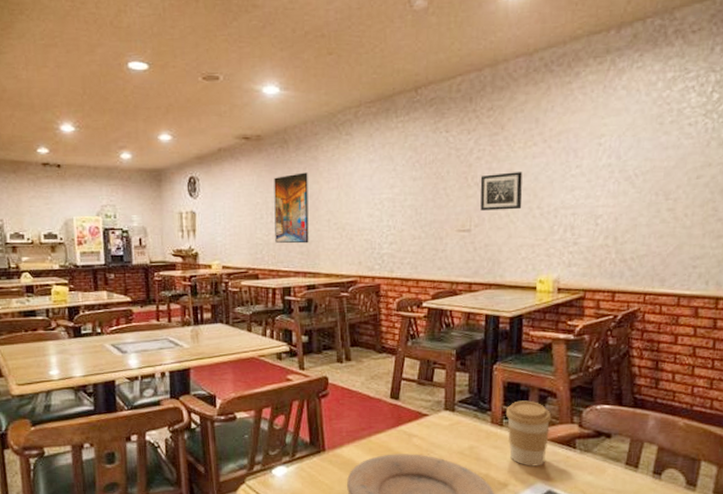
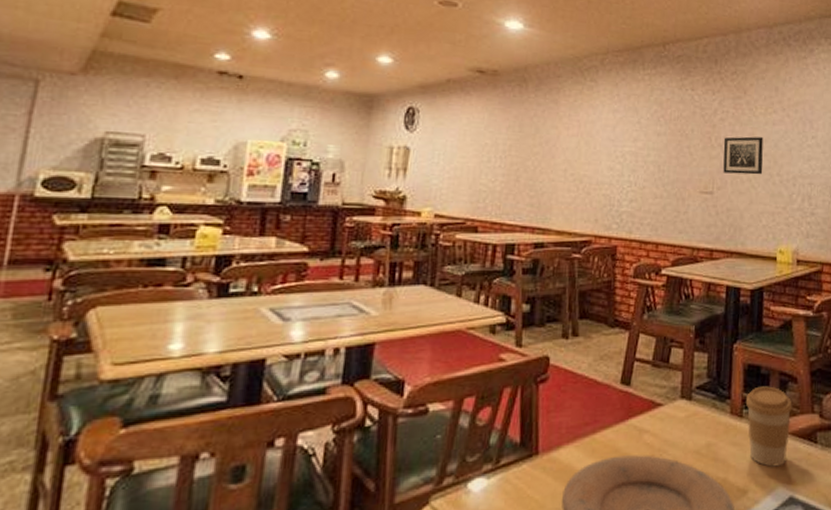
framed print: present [274,172,309,244] -> none [502,115,546,195]

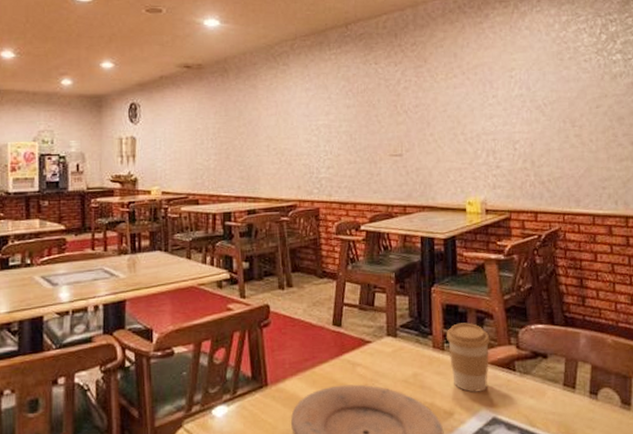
wall art: present [723,136,763,175] -> none [408,101,448,136]

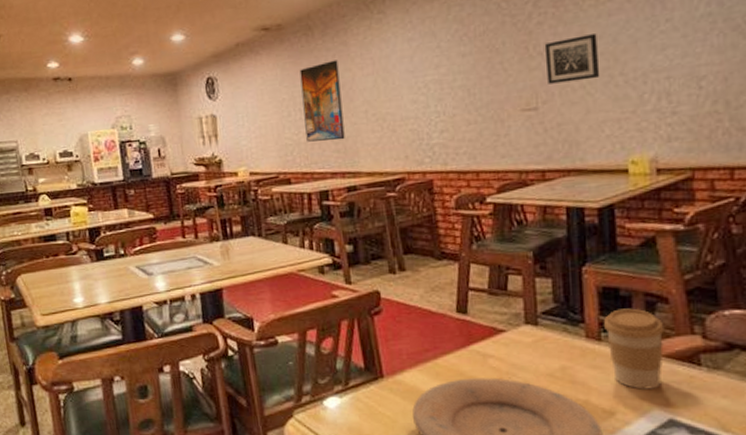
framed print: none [214,100,249,169] -> present [299,60,345,142]
wall art: none [408,101,448,136] -> present [544,34,600,84]

